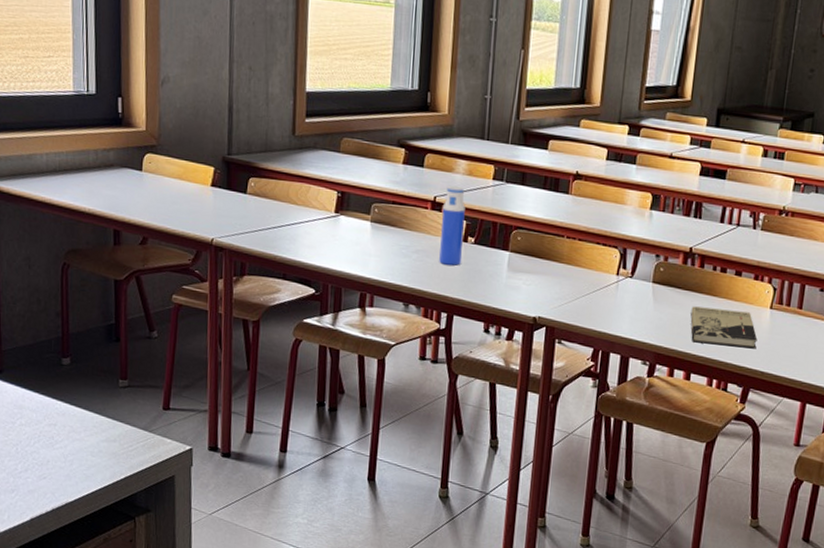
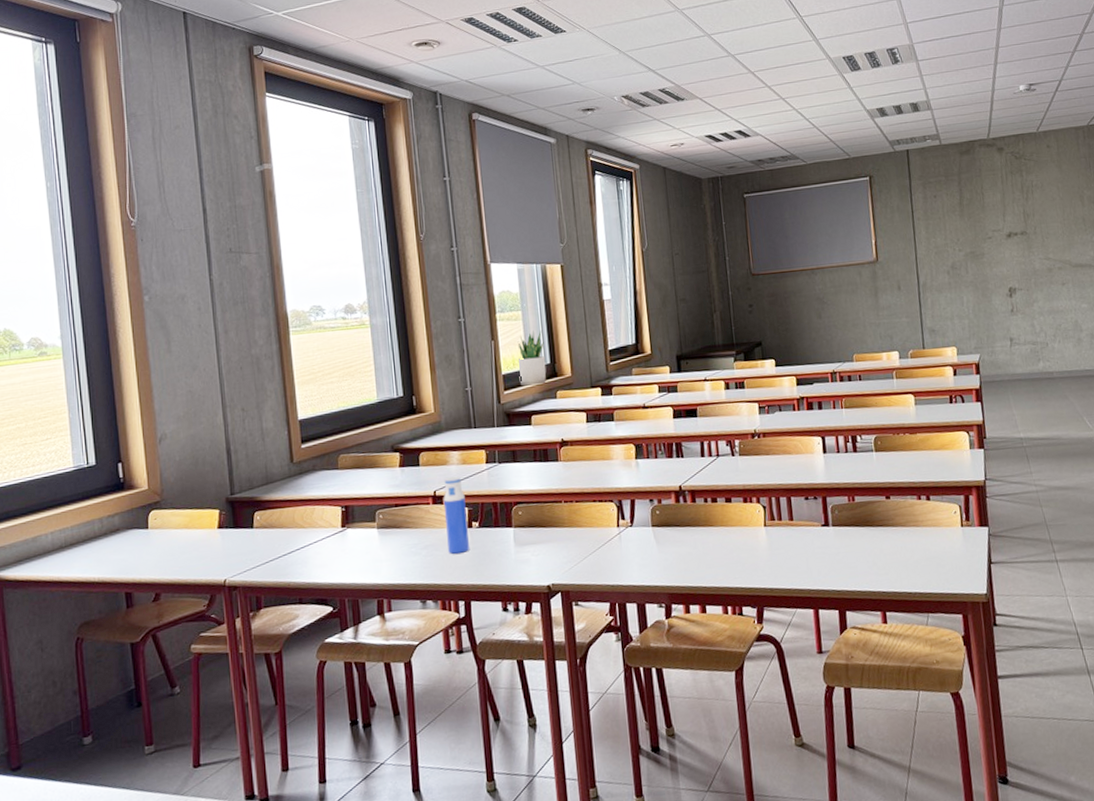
planter: none [543,48,578,109] -> present [517,330,547,386]
book: present [690,306,758,349] -> none [692,534,761,575]

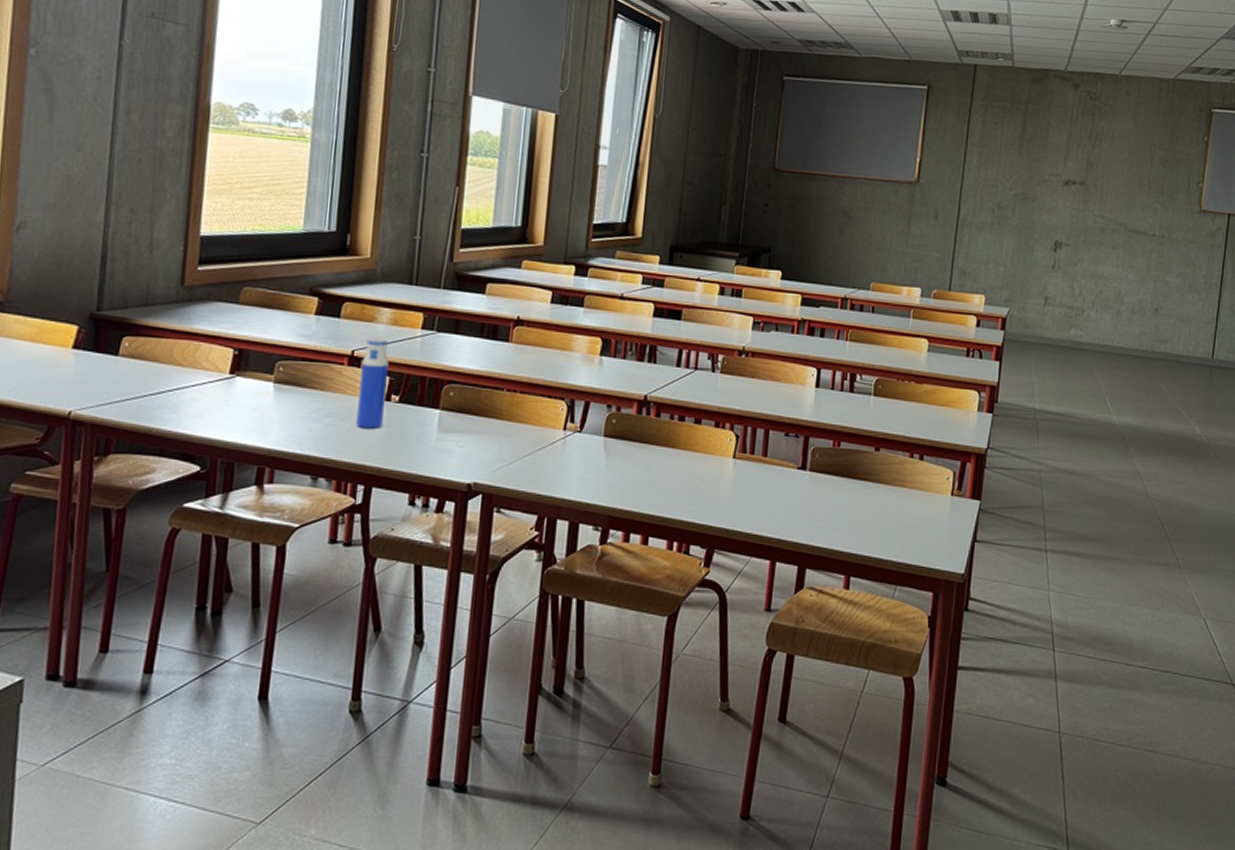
planter: present [517,330,547,386] -> none [480,184,518,249]

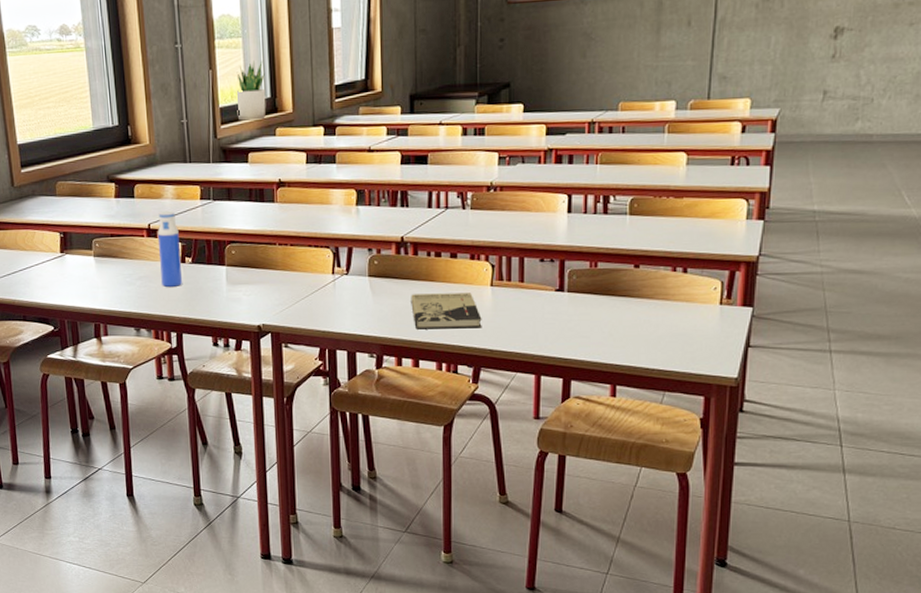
planter: none [480,184,518,249] -> present [236,60,266,121]
book: none [647,460,721,504] -> present [411,292,482,330]

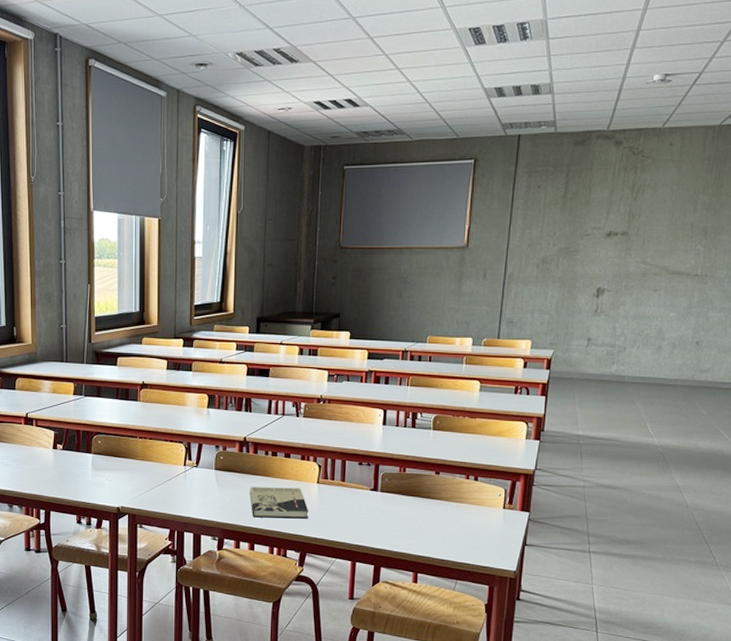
water bottle: present [157,212,183,287] -> none [33,403,54,469]
planter: present [236,60,266,121] -> none [110,279,135,330]

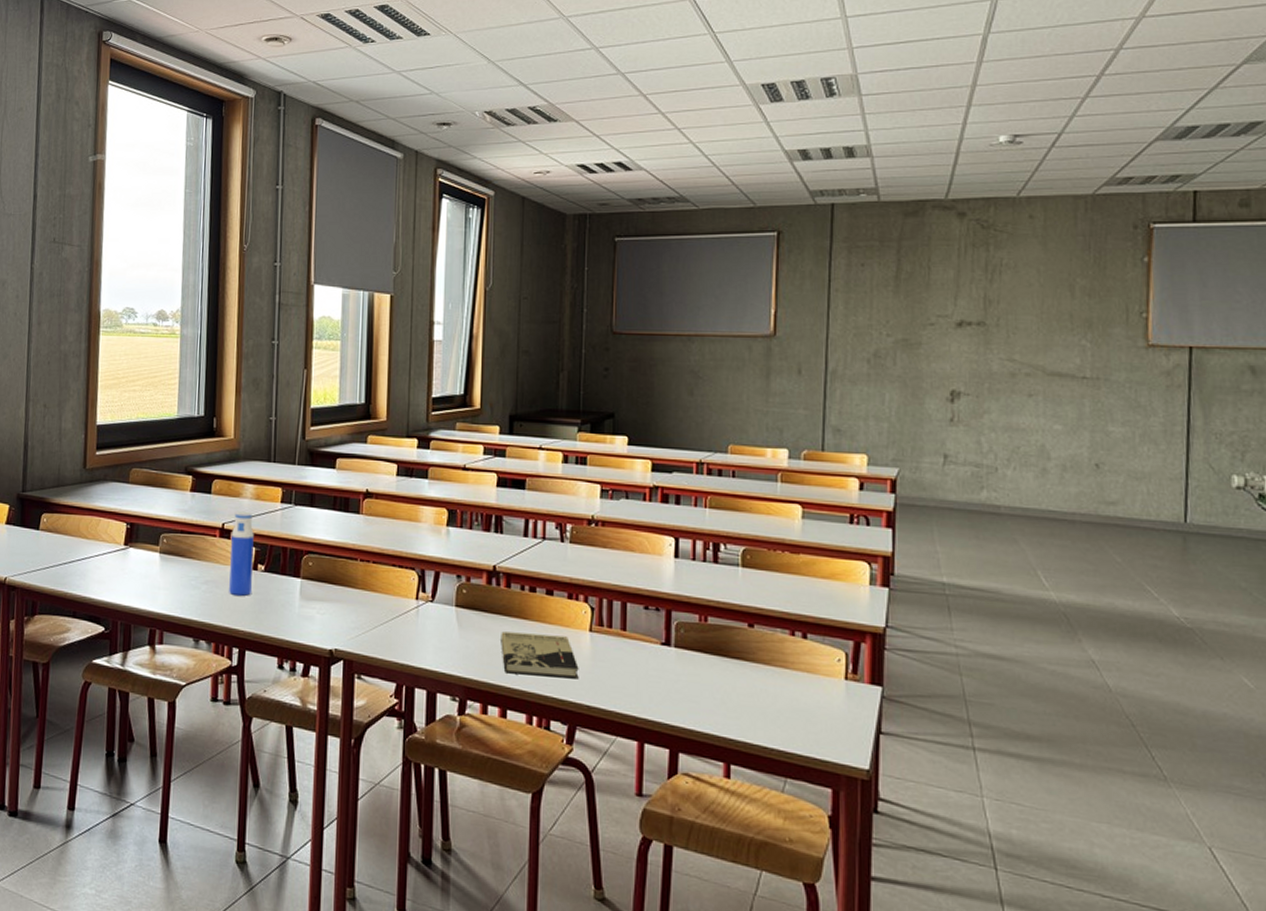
water bottle: none [33,403,54,469] -> present [229,512,254,596]

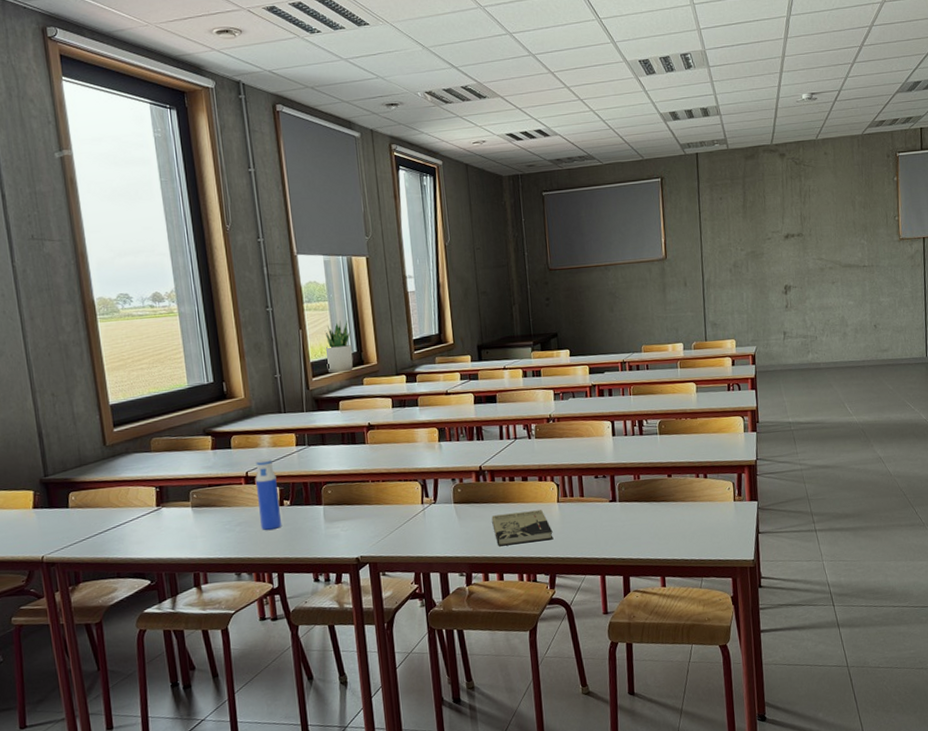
planter: none [328,364,361,425] -> present [324,320,354,373]

